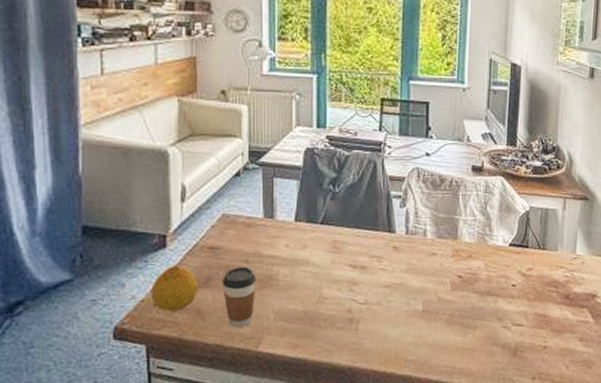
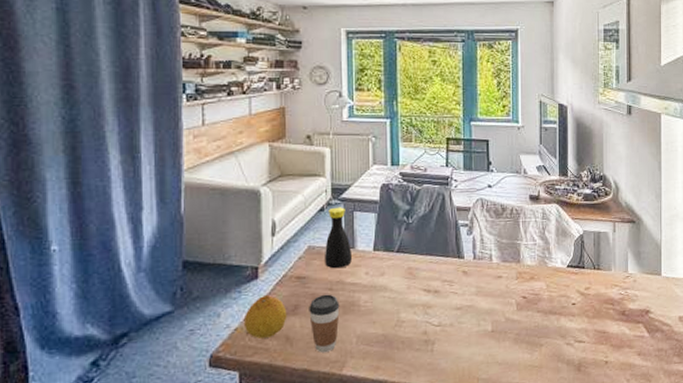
bottle: none [239,172,270,240] -> present [324,207,352,269]

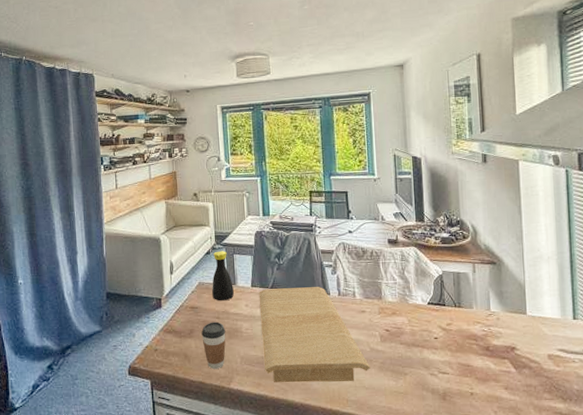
fruit: present [243,294,287,338] -> none [152,320,185,355]
cutting board: none [382,249,505,364] -> present [258,287,370,383]

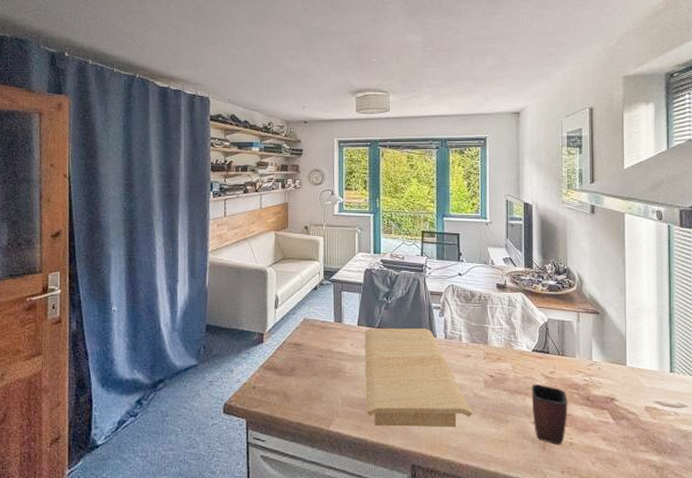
coffee cup: present [201,321,226,370] -> none [303,360,329,411]
bottle: present [211,251,234,301] -> none [316,287,339,339]
mug: none [428,336,467,396] -> present [531,383,568,445]

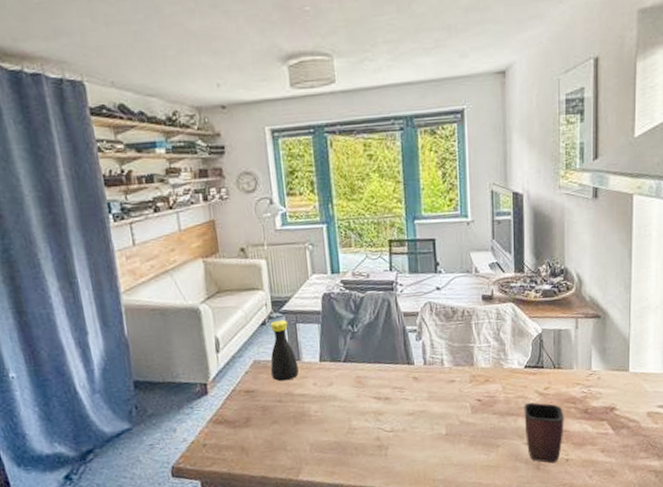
bottle: none [316,287,339,339] -> present [270,320,299,381]
cutting board: present [364,329,473,428] -> none [329,356,460,469]

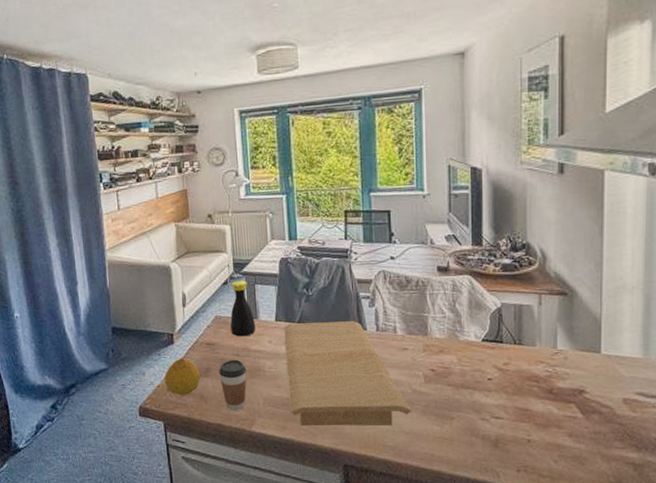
fruit: none [199,409,240,450] -> present [164,357,201,395]
coffee cup: none [260,406,291,461] -> present [219,359,247,411]
cutting board: none [329,356,460,469] -> present [284,321,412,426]
mug: present [524,402,564,464] -> none [481,376,526,443]

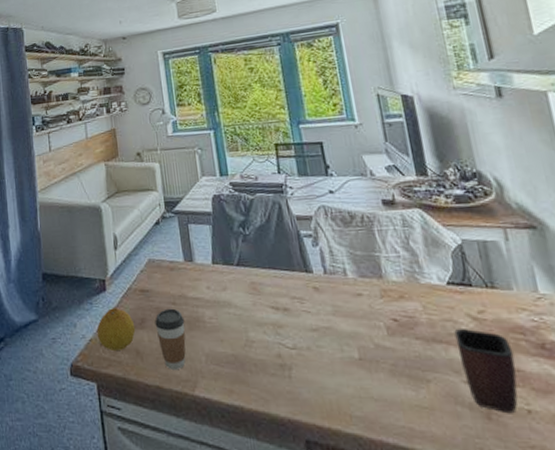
bottle: present [229,280,255,337] -> none [164,220,192,283]
cutting board: present [284,321,412,426] -> none [221,263,378,391]
mug: none [481,376,526,443] -> present [454,328,518,414]

